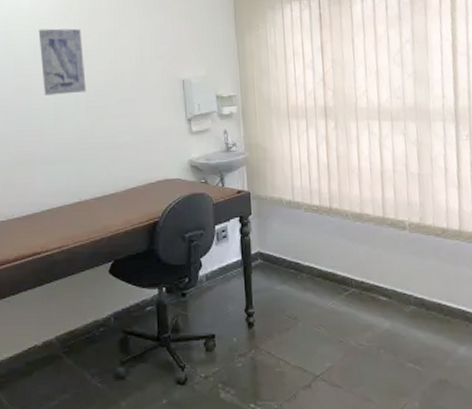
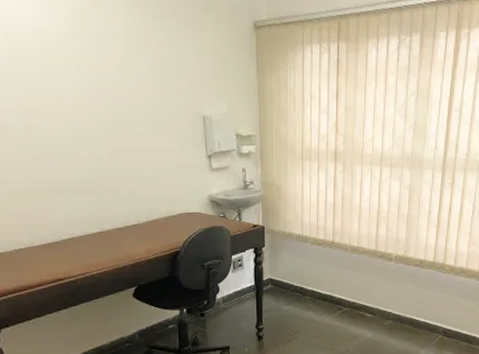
wall art: present [38,28,86,95] -> none [46,48,103,123]

